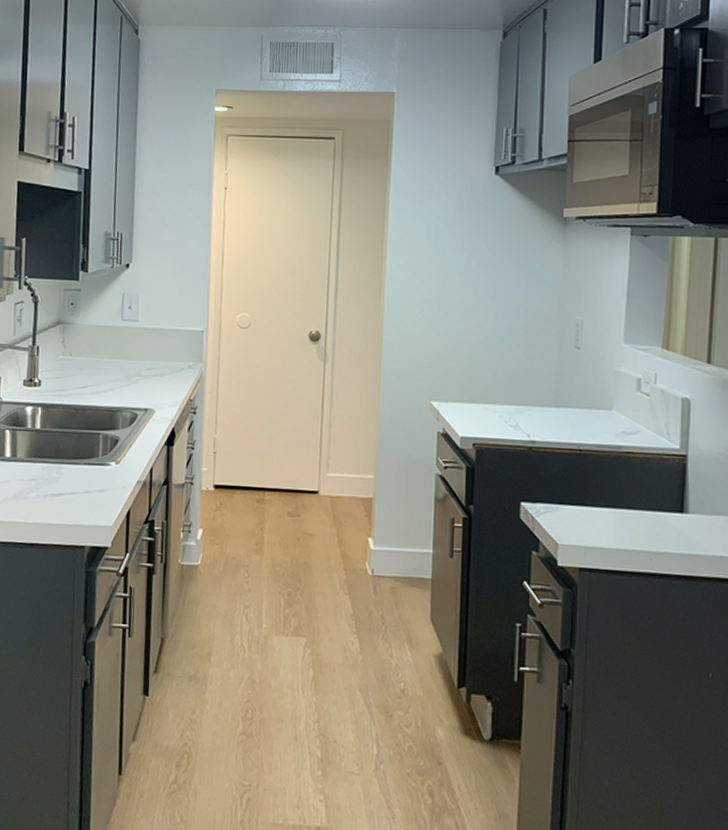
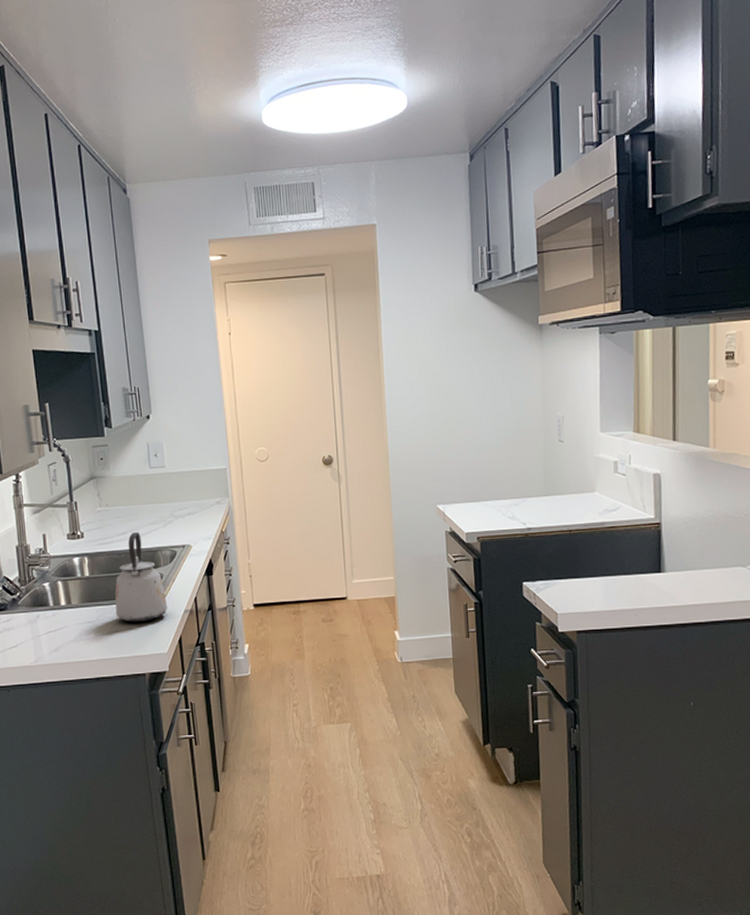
kettle: none [62,387,120,488] -> present [115,531,168,623]

